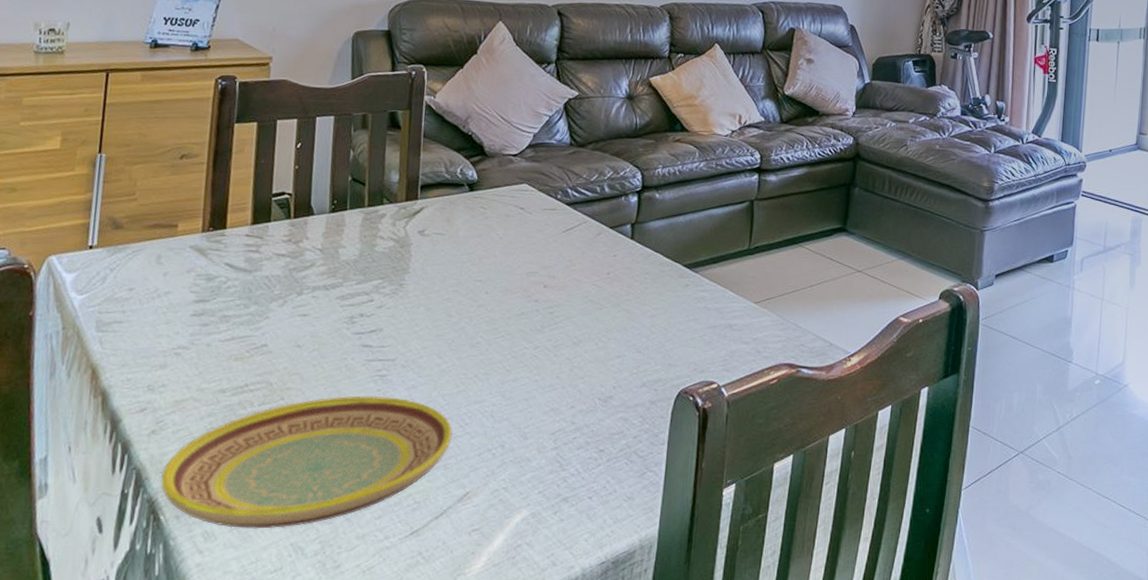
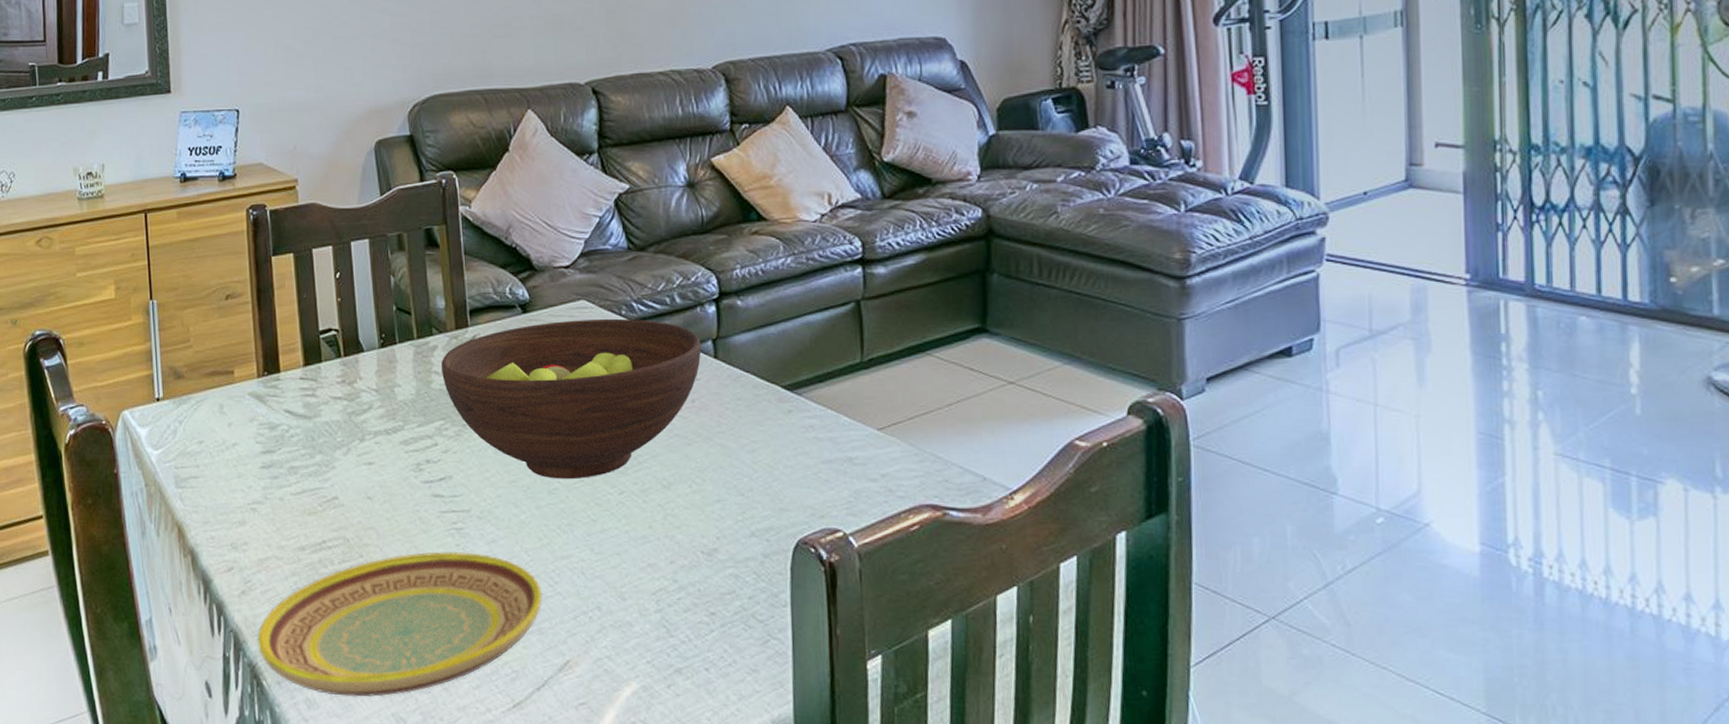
fruit bowl: none [386,200,622,335] -> present [440,318,702,480]

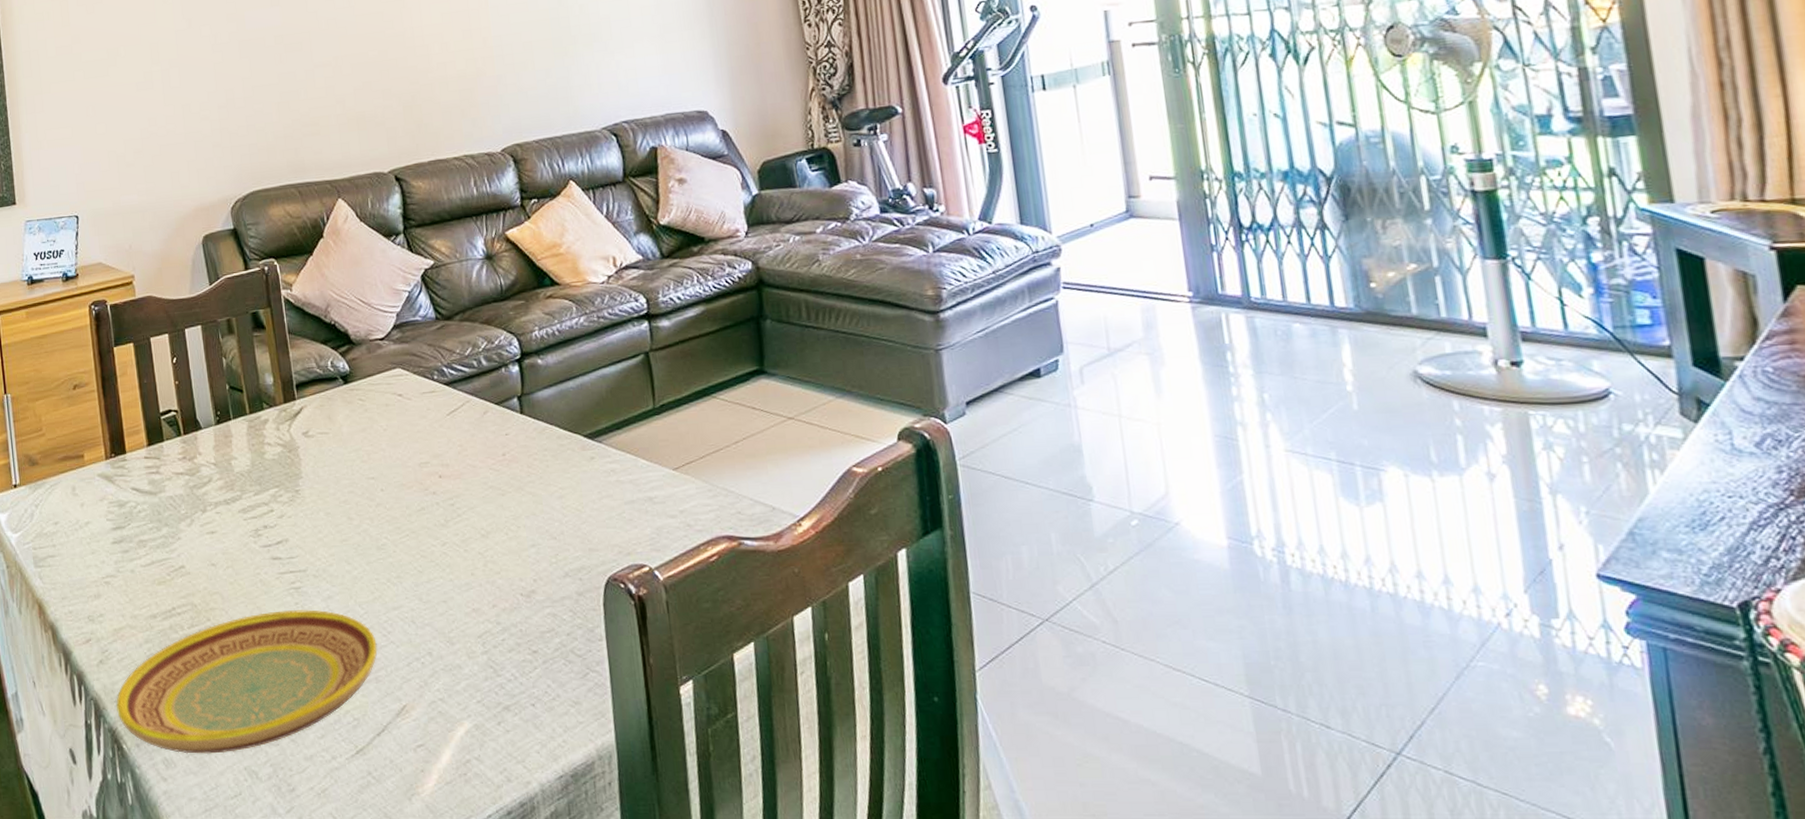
fruit bowl: present [440,318,702,480] -> none [272,382,509,536]

